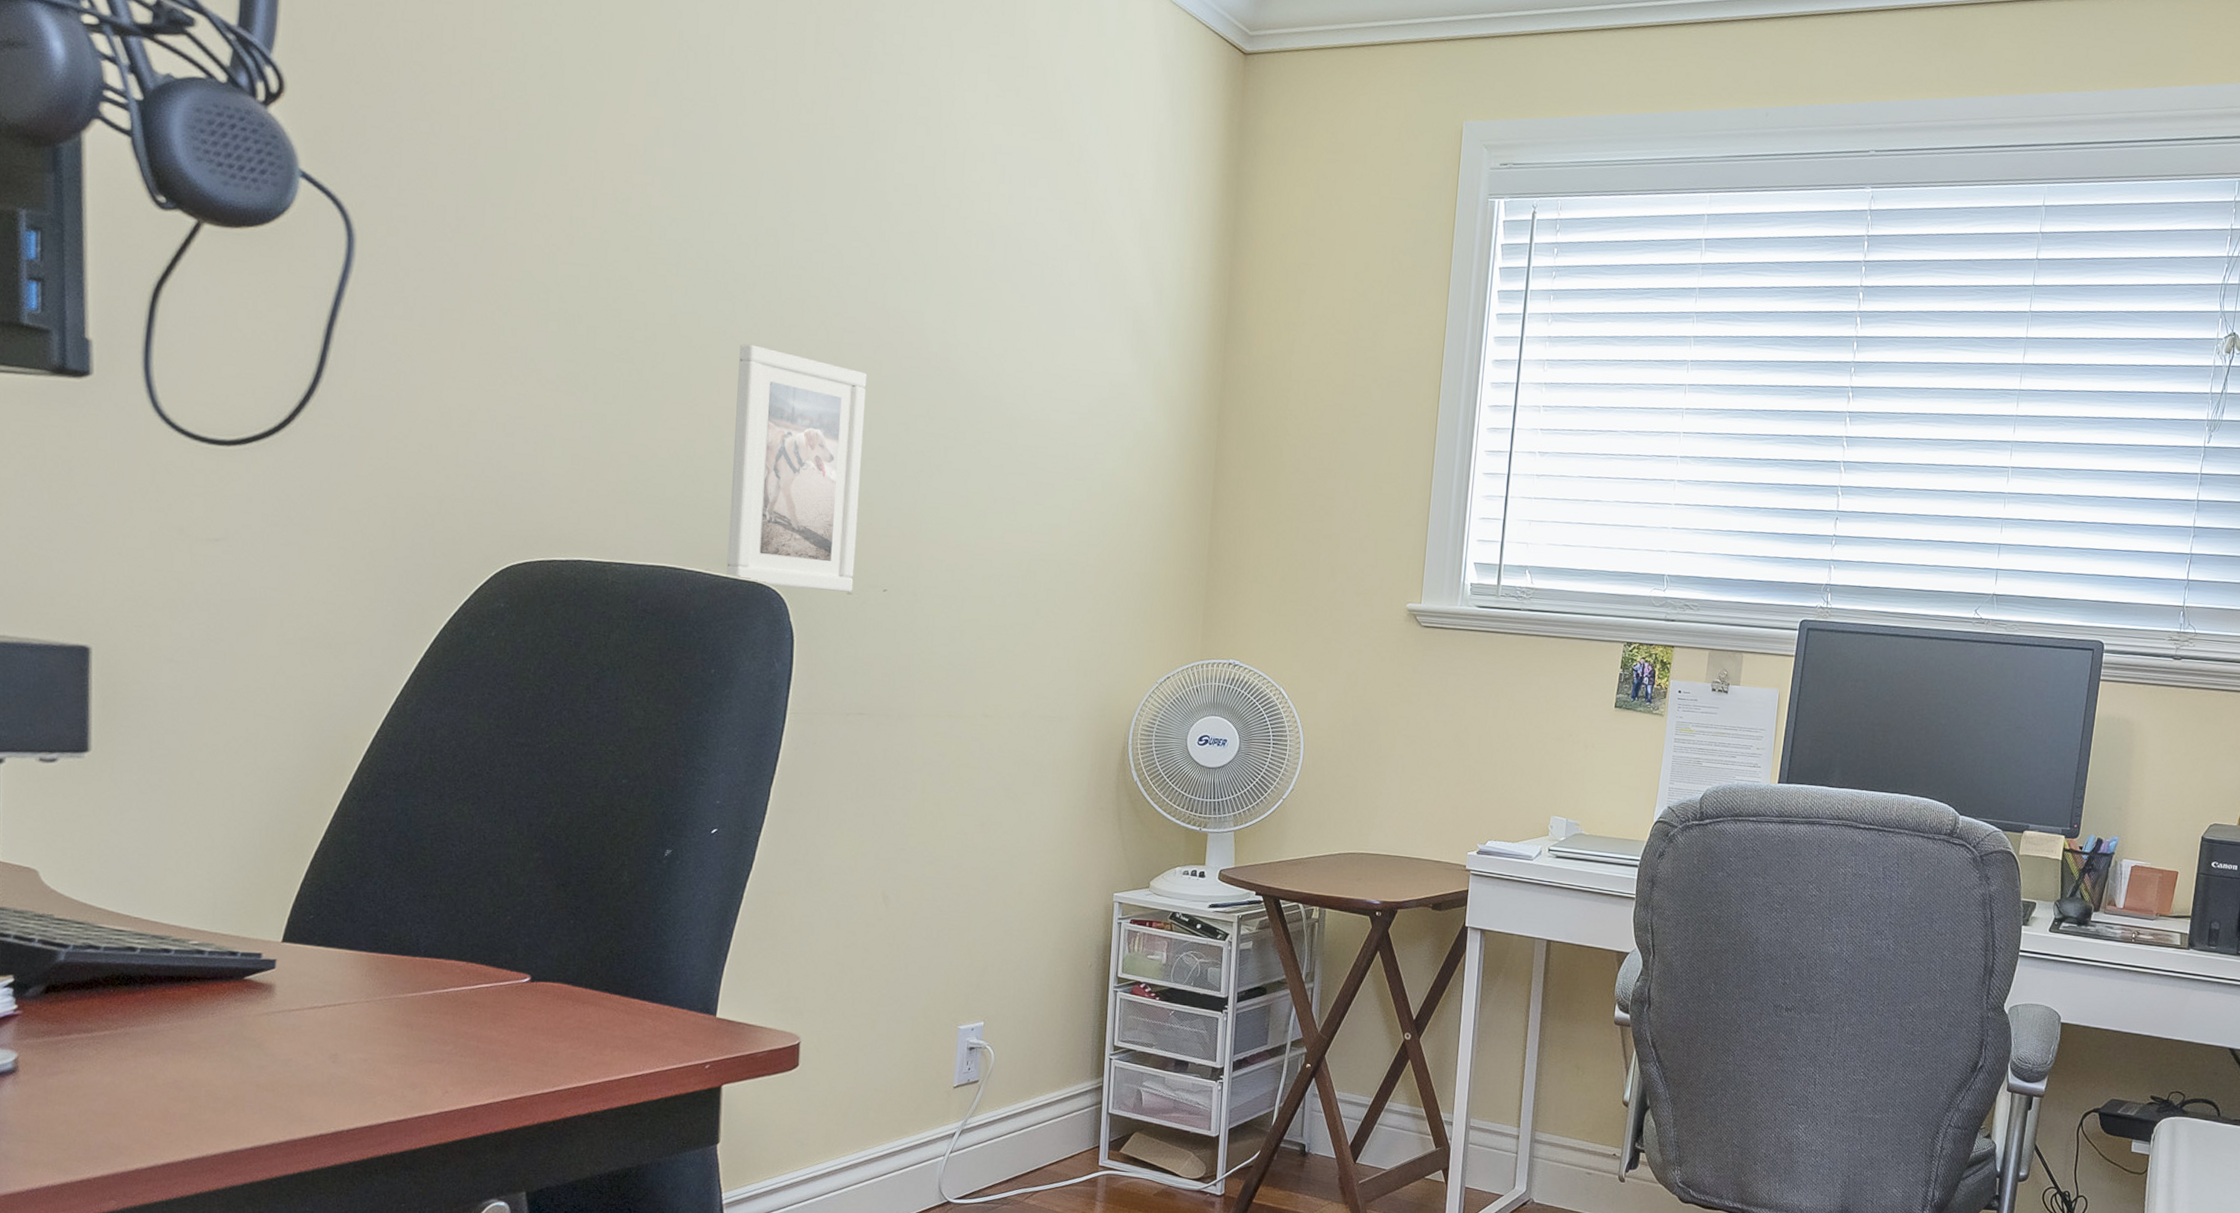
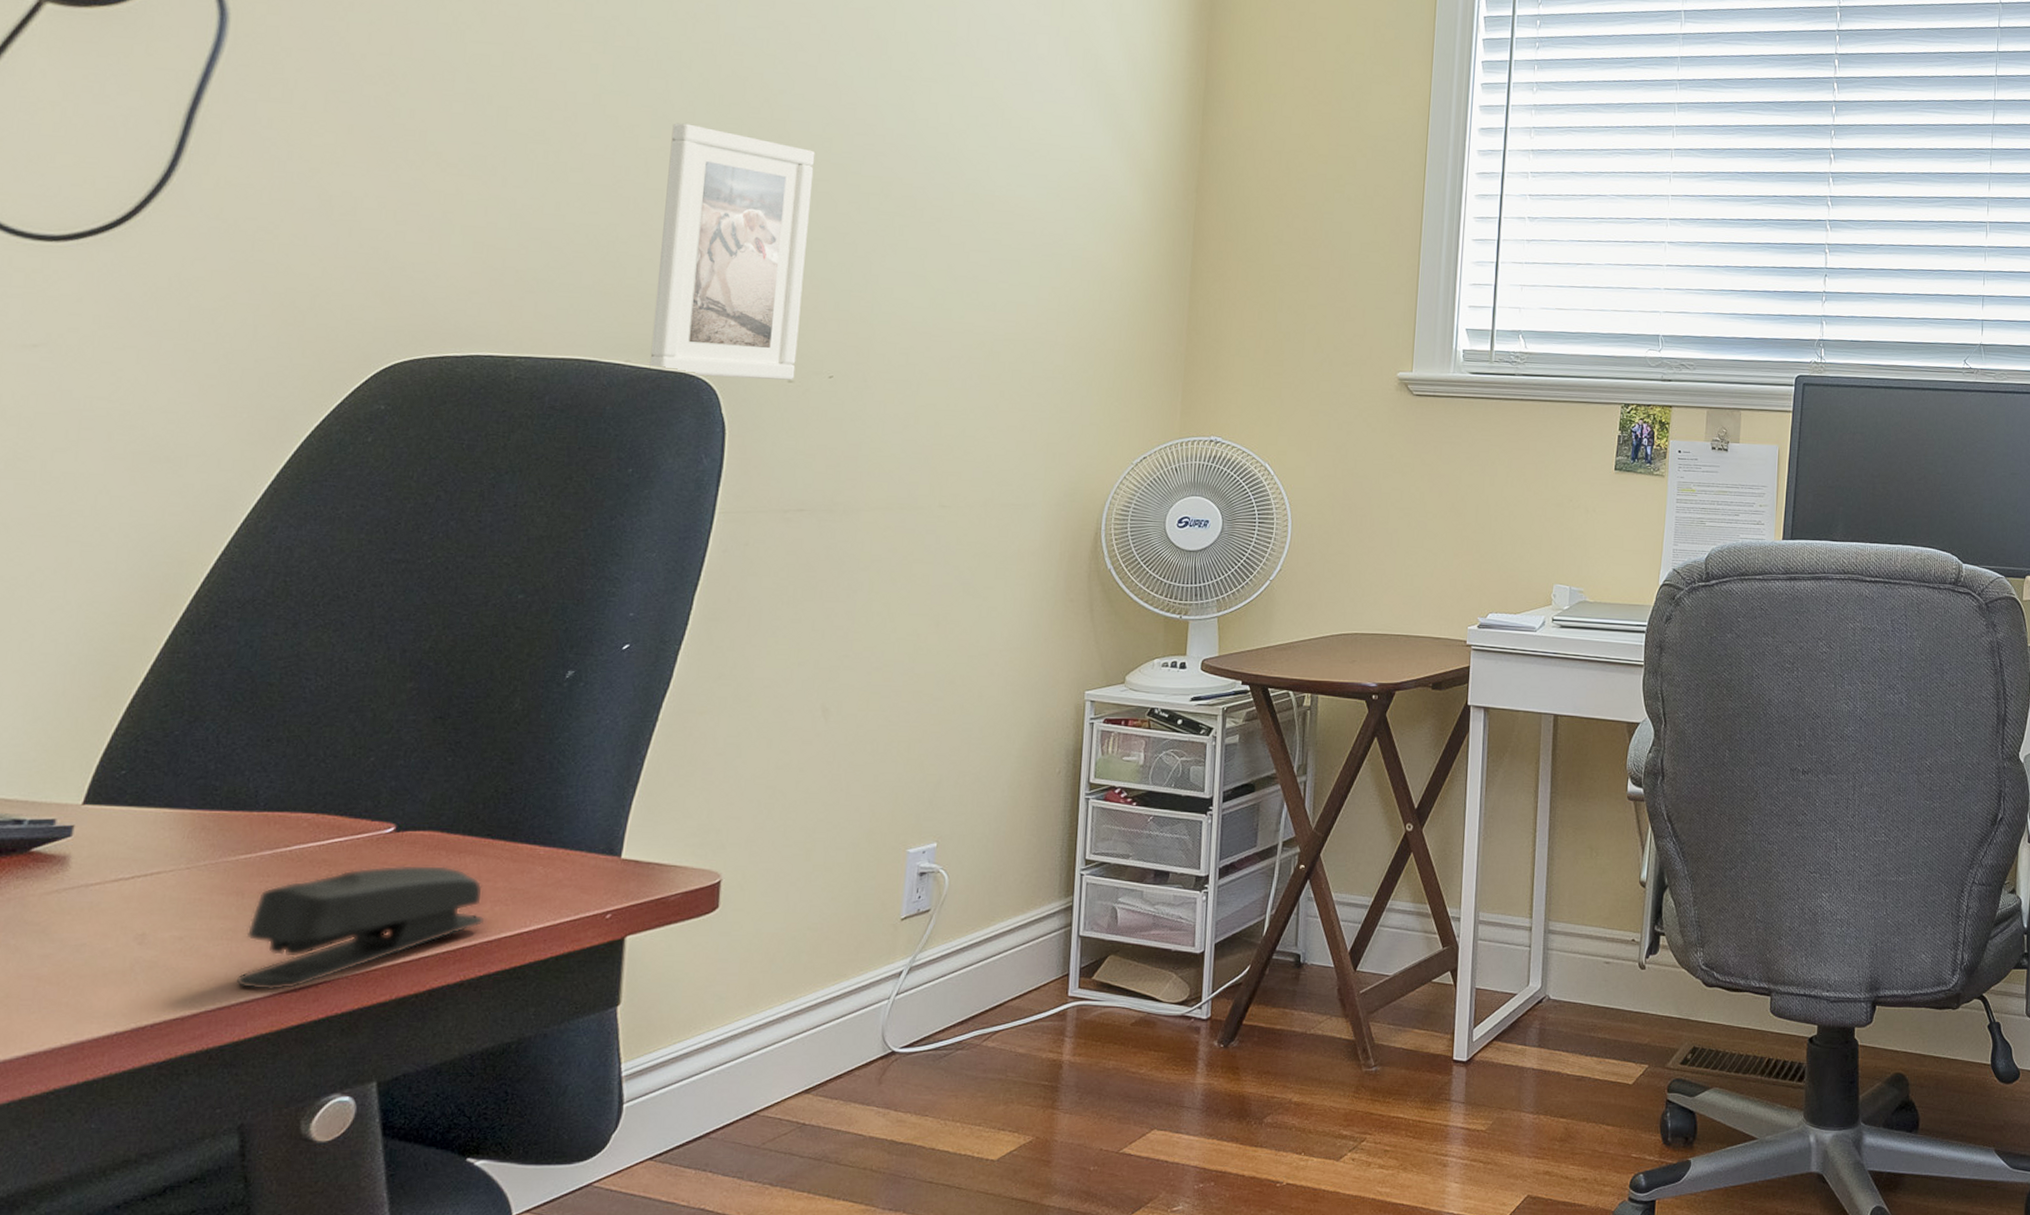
stapler: none [410,1010,606,1110] -> present [236,864,485,991]

